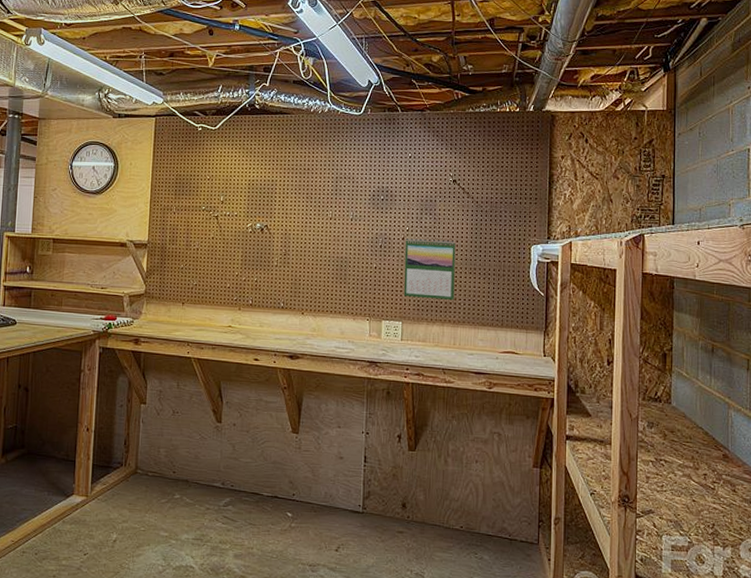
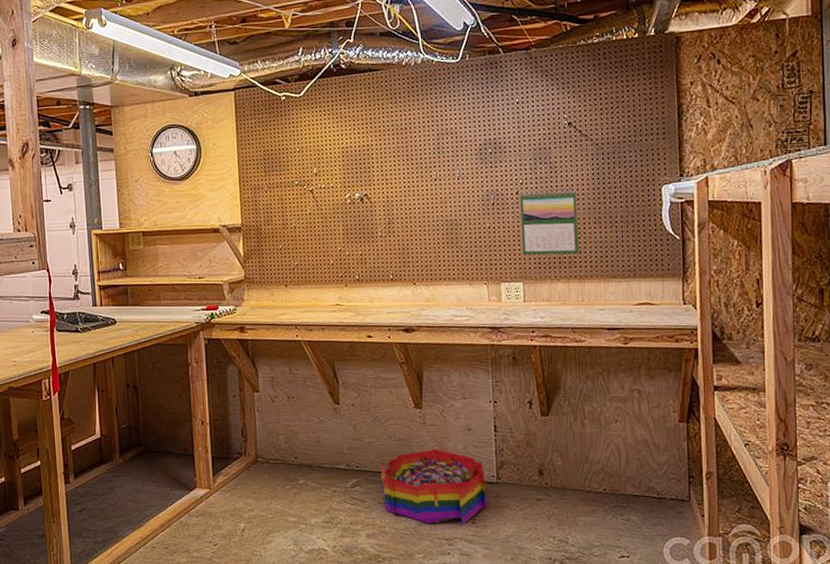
storage bin: none [253,473,352,552] -> present [380,448,487,525]

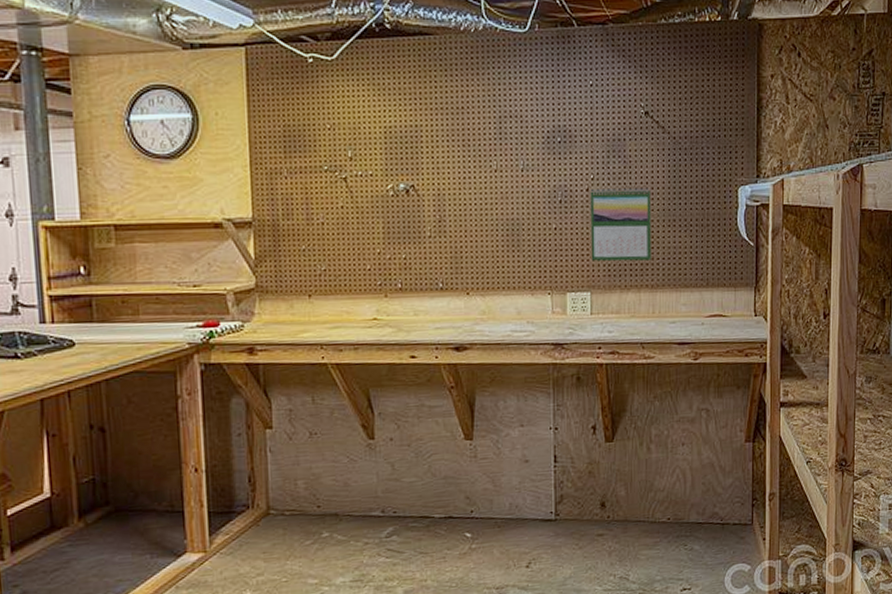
storage bin: present [380,448,487,525] -> none [422,485,543,573]

